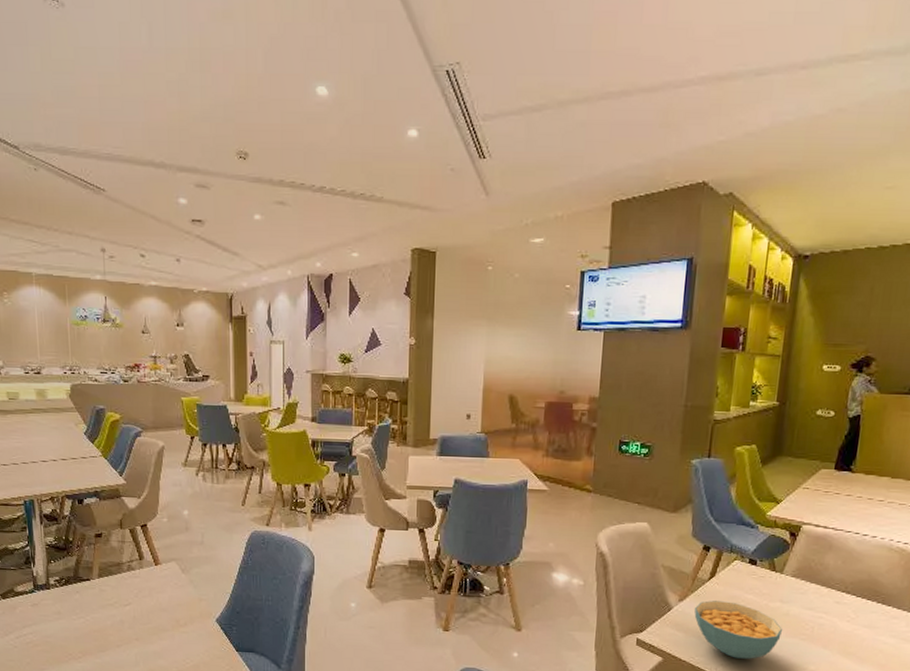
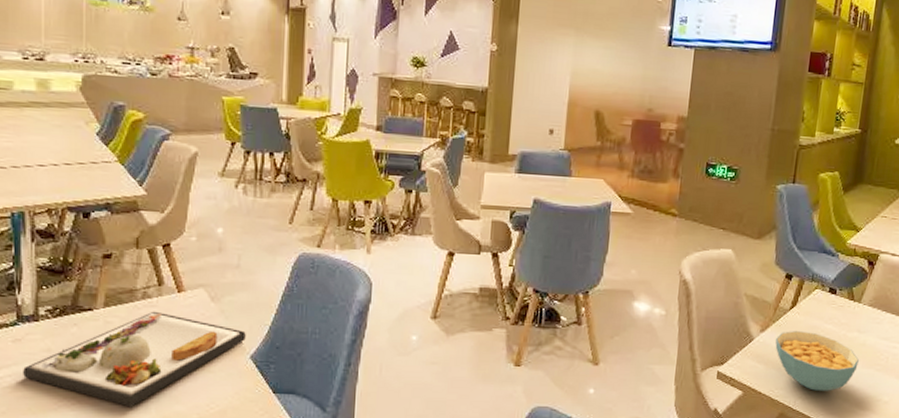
dinner plate: none [41,581,211,661] -> present [23,311,246,407]

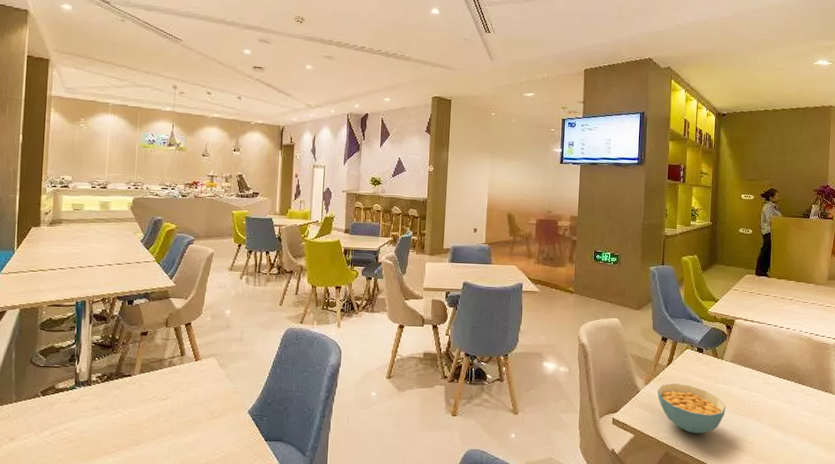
dinner plate: present [23,311,246,407] -> none [77,376,245,454]

